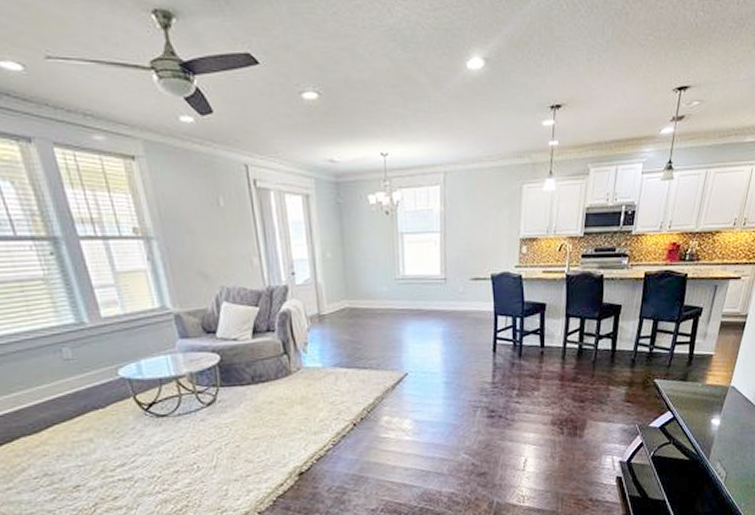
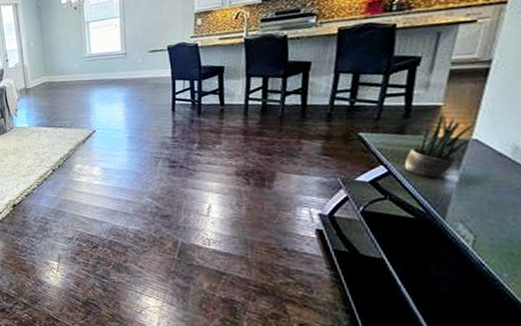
potted plant: none [685,362,734,422] -> present [404,113,476,178]

